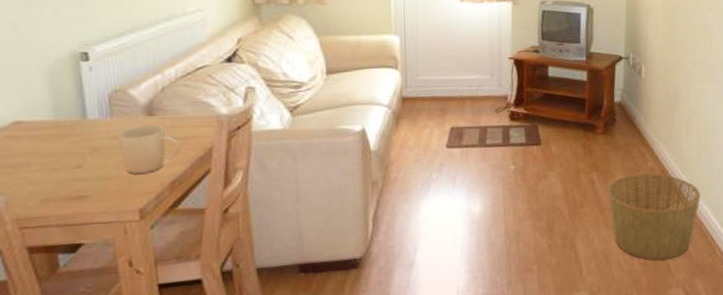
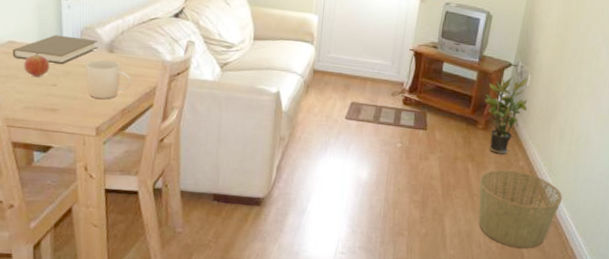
book: none [19,103,133,141] -> present [12,34,99,64]
fruit: none [36,131,72,161] -> present [24,53,50,78]
potted plant: none [599,67,647,158] -> present [485,74,529,154]

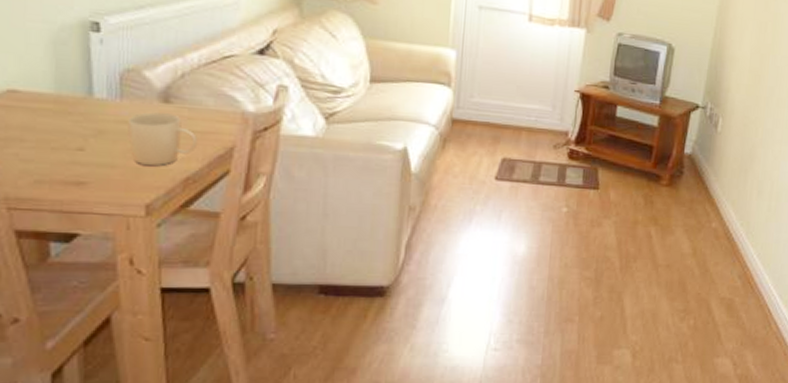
book: present [12,34,99,64] -> none [14,80,147,120]
fruit: present [24,53,50,78] -> none [32,105,74,140]
basket: present [478,169,563,249] -> none [664,233,764,327]
potted plant: present [485,74,529,154] -> none [668,117,720,215]

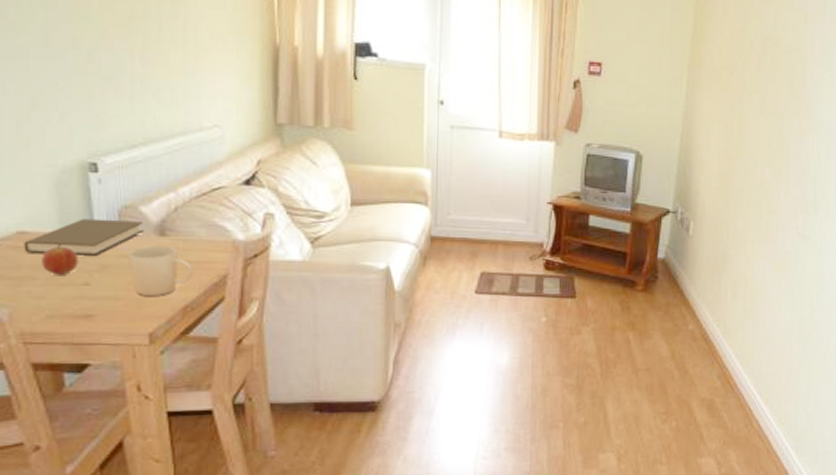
book: none [14,80,147,120] -> present [24,218,144,255]
fruit: none [32,105,74,140] -> present [42,244,79,276]

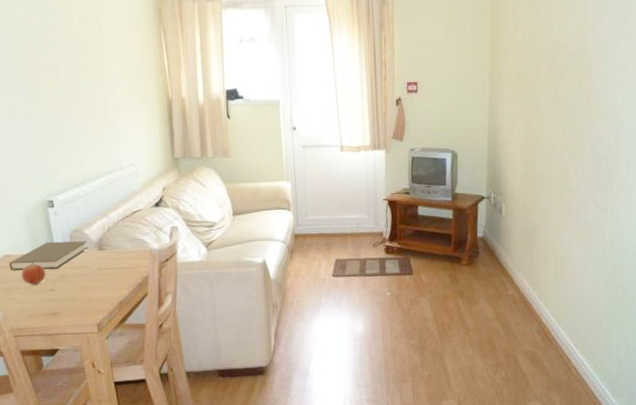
mug: present [129,246,194,297] -> none [79,257,125,297]

